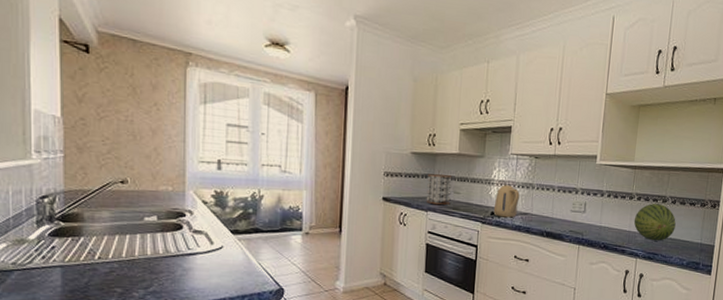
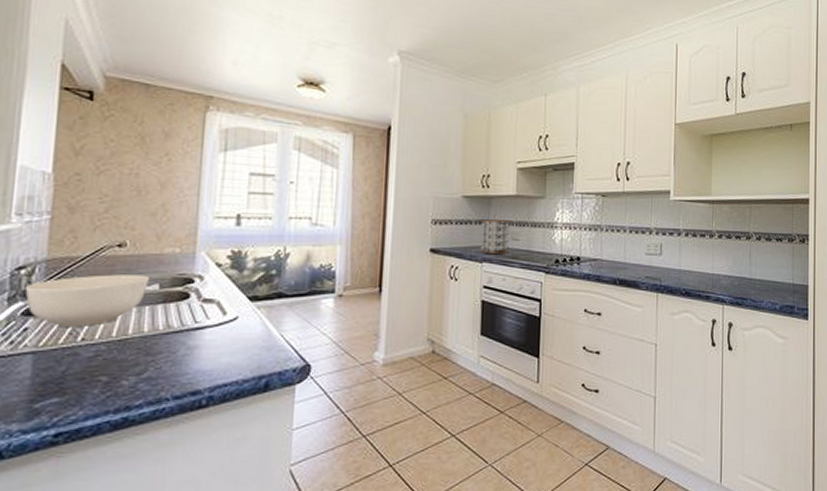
bowl: none [49,206,150,248] -> present [24,274,150,328]
kettle: present [493,185,520,218] -> none [558,228,587,265]
fruit: present [633,203,676,241] -> none [716,240,763,284]

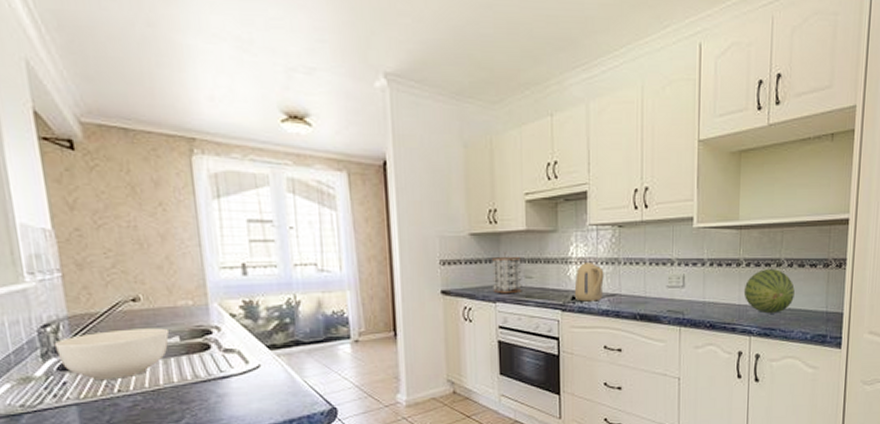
kettle: none [558,228,587,265] -> present [574,263,604,302]
fruit: none [716,240,763,284] -> present [743,268,795,314]

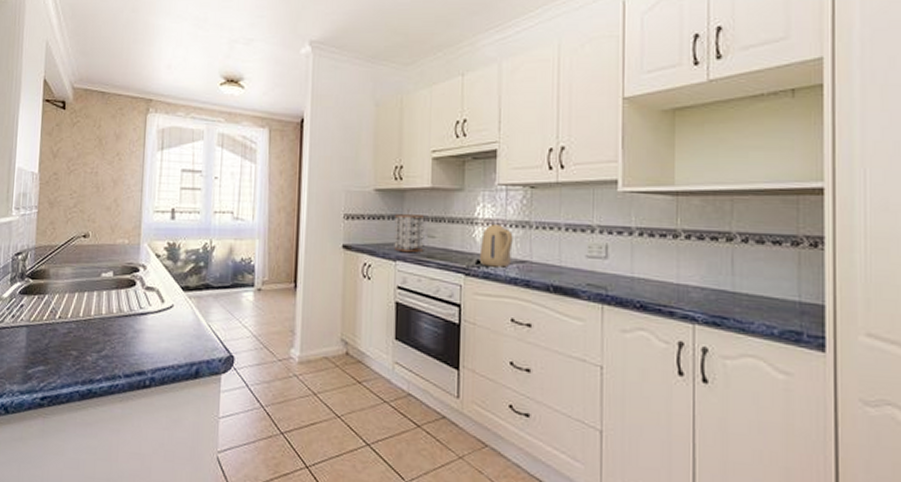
bowl: present [54,328,170,381] -> none [21,261,107,307]
fruit: present [743,268,795,314] -> none [683,242,752,299]

